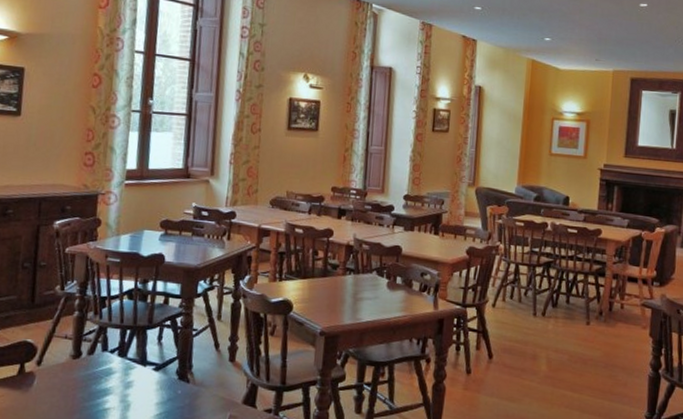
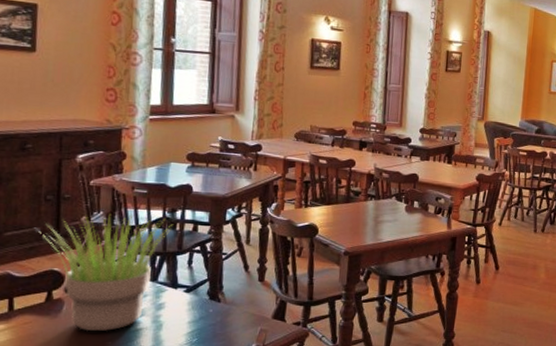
potted plant: none [15,283,144,410] -> present [39,213,173,332]

